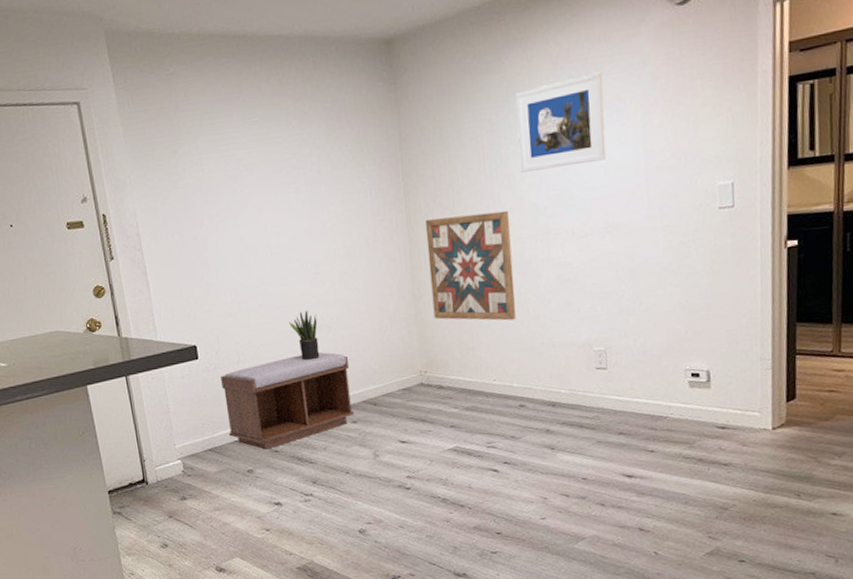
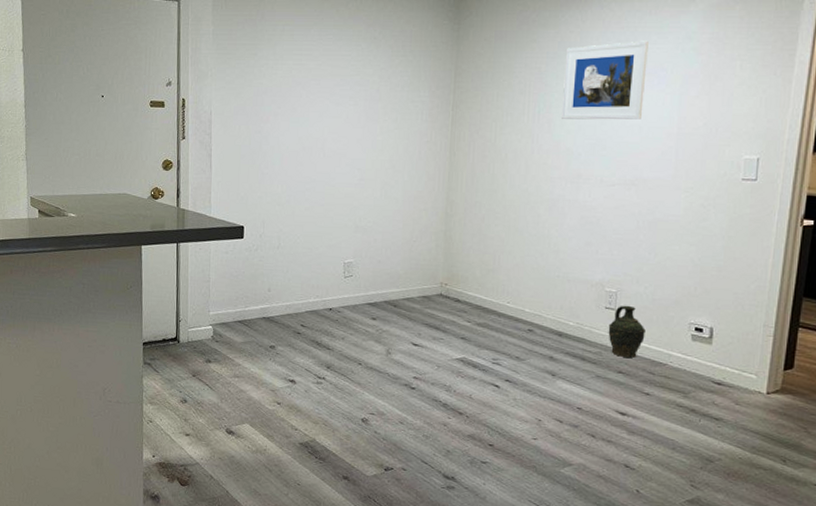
bench: present [221,352,355,450] -> none [259,249,378,330]
potted plant: present [289,310,320,360] -> none [329,211,356,256]
wall art: present [425,210,516,321] -> none [462,148,545,251]
ceramic jug: none [602,361,642,417] -> present [608,305,646,358]

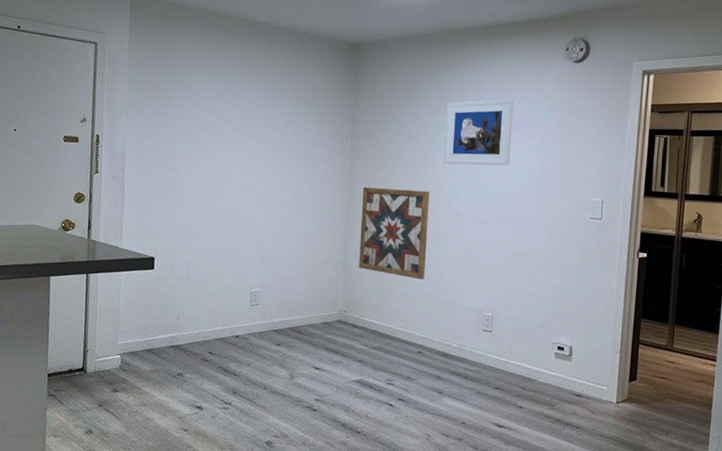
wall art: none [462,148,545,251] -> present [359,187,430,280]
ceramic jug: present [608,305,646,358] -> none [486,327,517,375]

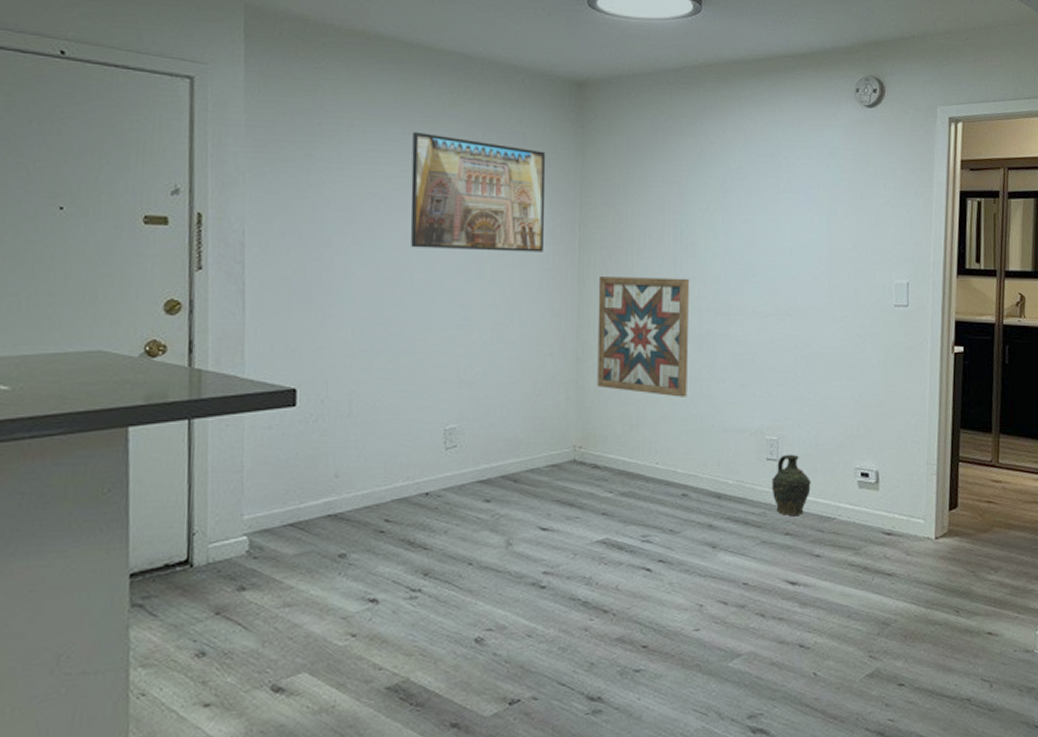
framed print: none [233,80,329,168] -> present [410,131,546,252]
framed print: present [443,99,514,166] -> none [705,155,793,242]
ceramic jug: none [486,327,517,375] -> present [771,454,811,515]

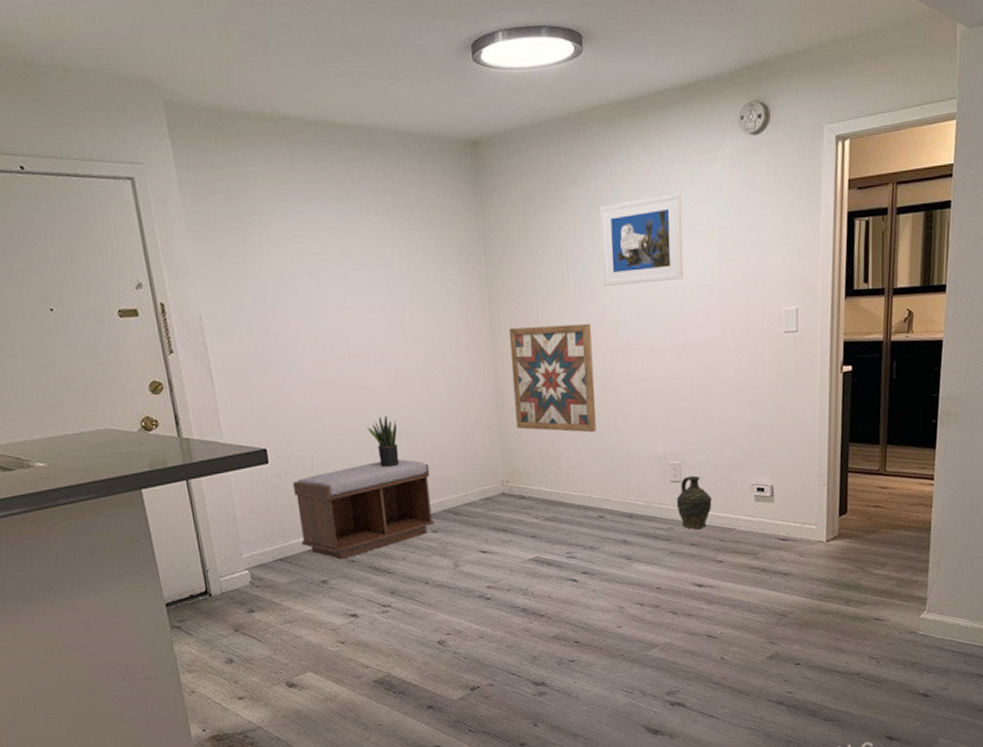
bench: none [322,413,491,529] -> present [293,459,435,559]
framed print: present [410,131,546,252] -> none [329,207,457,318]
potted plant: none [423,361,459,420] -> present [367,415,400,467]
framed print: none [705,155,793,242] -> present [599,193,684,286]

